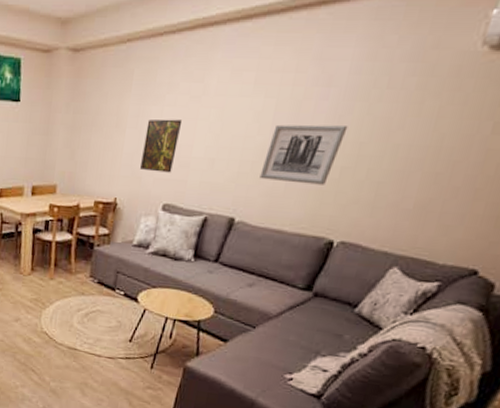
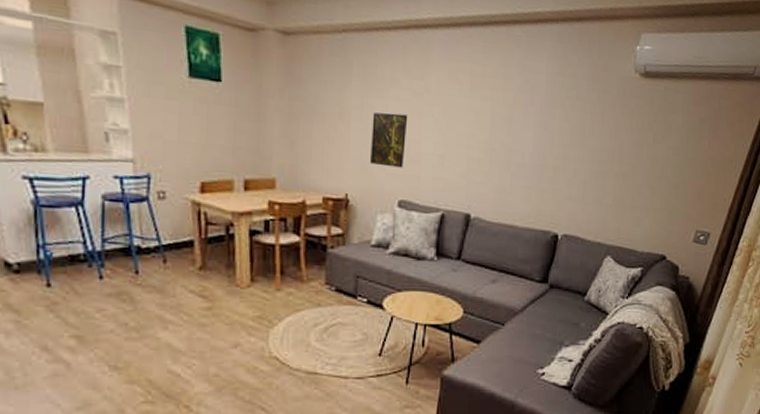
wall art: present [259,124,348,185] -> none [487,125,553,183]

